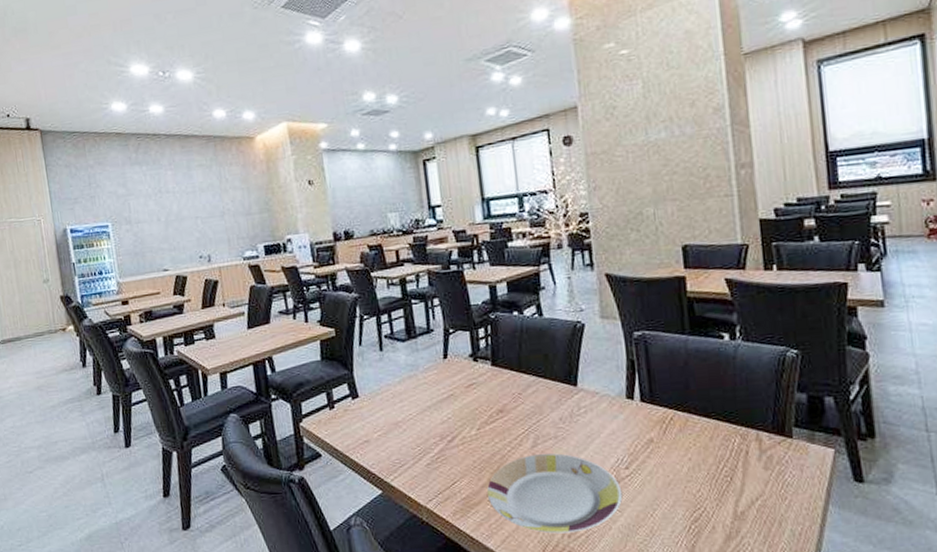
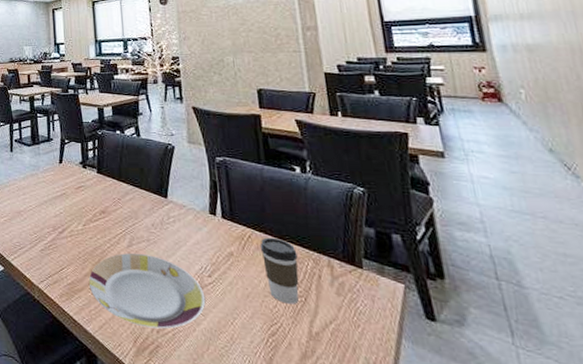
coffee cup: none [683,416,725,486] -> present [260,237,299,304]

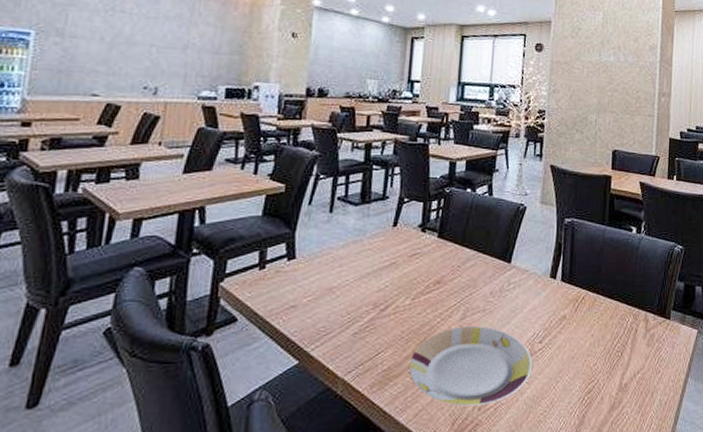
coffee cup: present [260,237,299,304] -> none [591,297,622,360]

